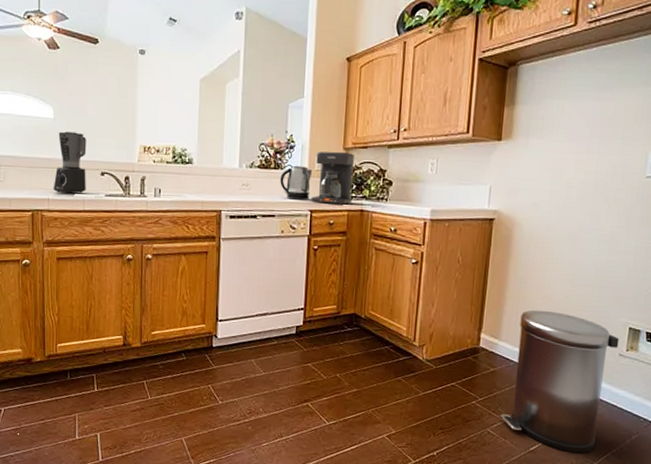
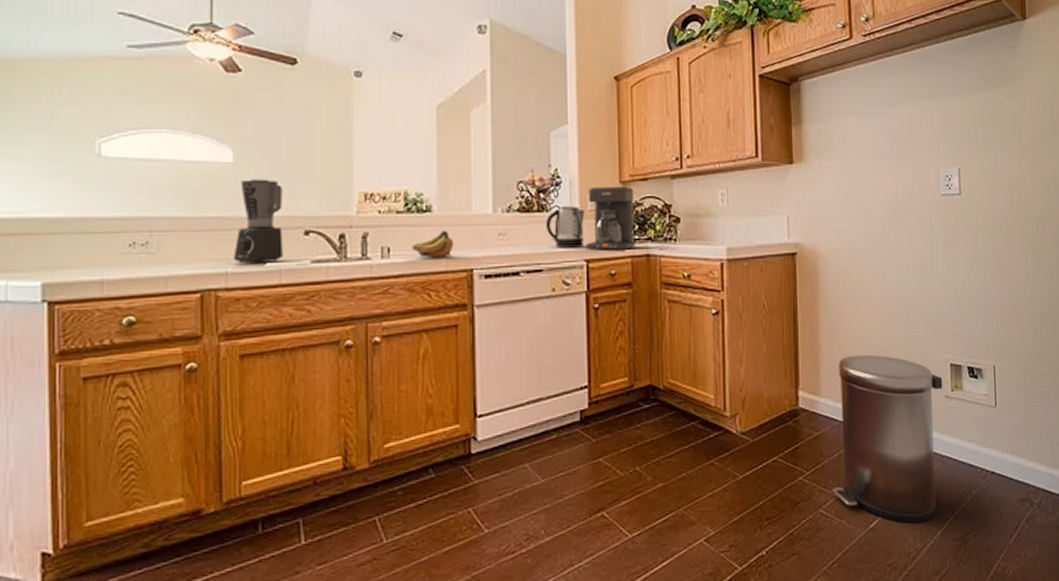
fruit: none [177,178,207,200] -> present [412,230,453,258]

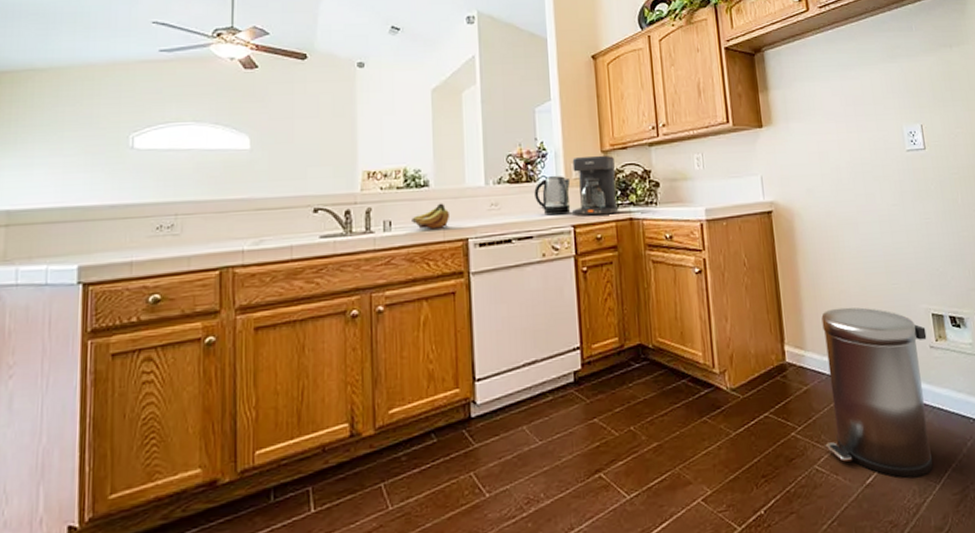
blender: present [233,179,283,264] -> none [249,163,294,241]

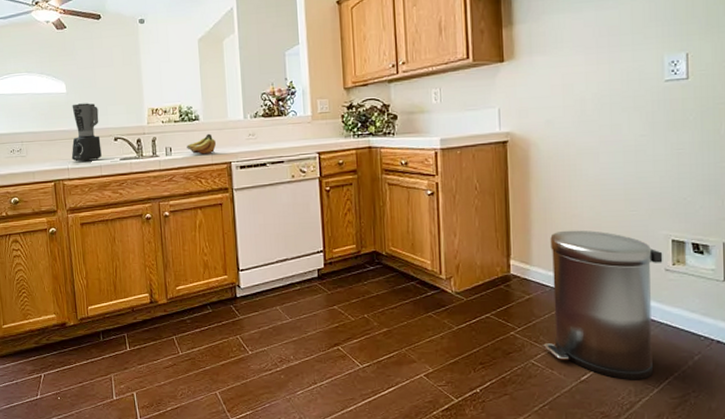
blender: none [249,163,294,241] -> present [71,103,102,162]
kettle: present [534,175,571,216] -> none [285,109,317,144]
coffee maker: present [572,155,619,217] -> none [318,91,359,145]

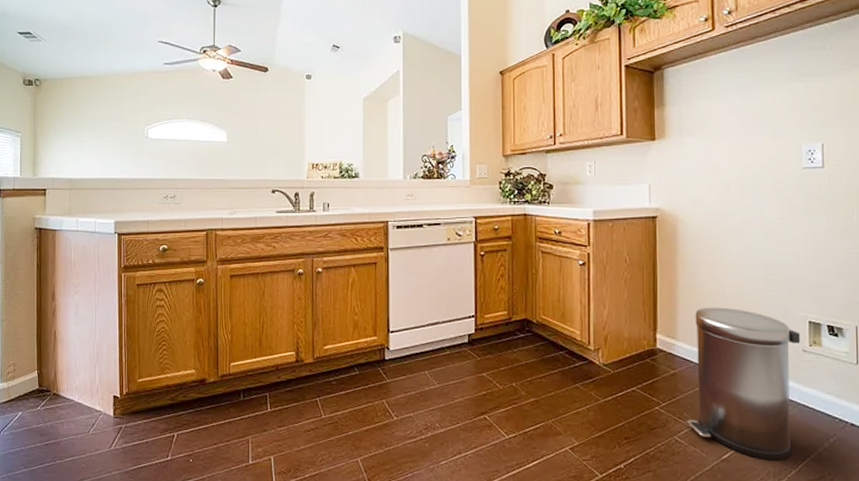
blender: present [71,103,102,162] -> none [226,153,258,212]
fruit: present [187,133,216,155] -> none [345,191,374,212]

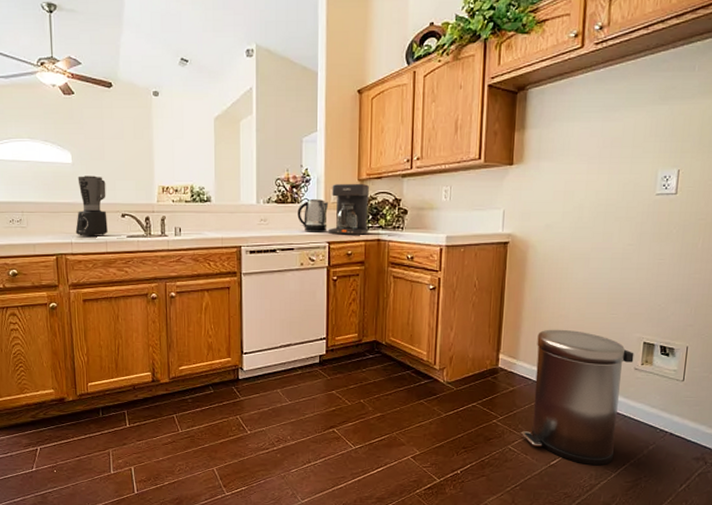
blender: none [226,153,258,212] -> present [75,176,108,236]
kettle: none [444,174,475,207] -> present [297,198,329,232]
coffee maker: none [475,159,515,210] -> present [329,183,369,235]

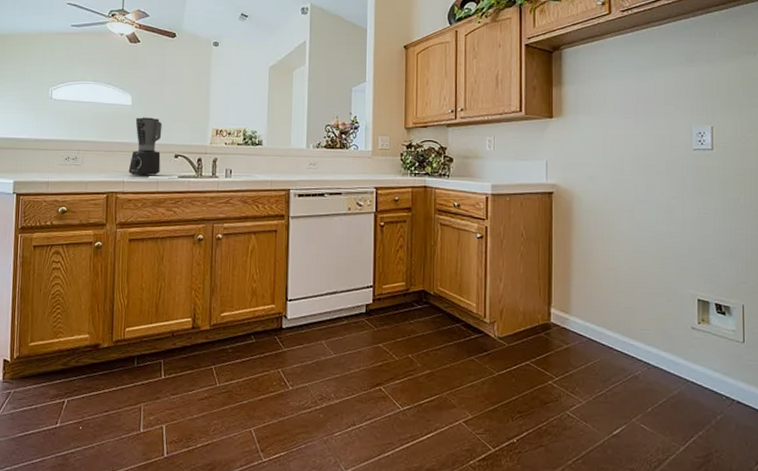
kettle: present [297,198,329,232] -> none [346,144,377,178]
coffee maker: present [329,183,369,235] -> none [376,131,416,181]
pedal bin: present [520,329,634,466] -> none [578,282,690,438]

